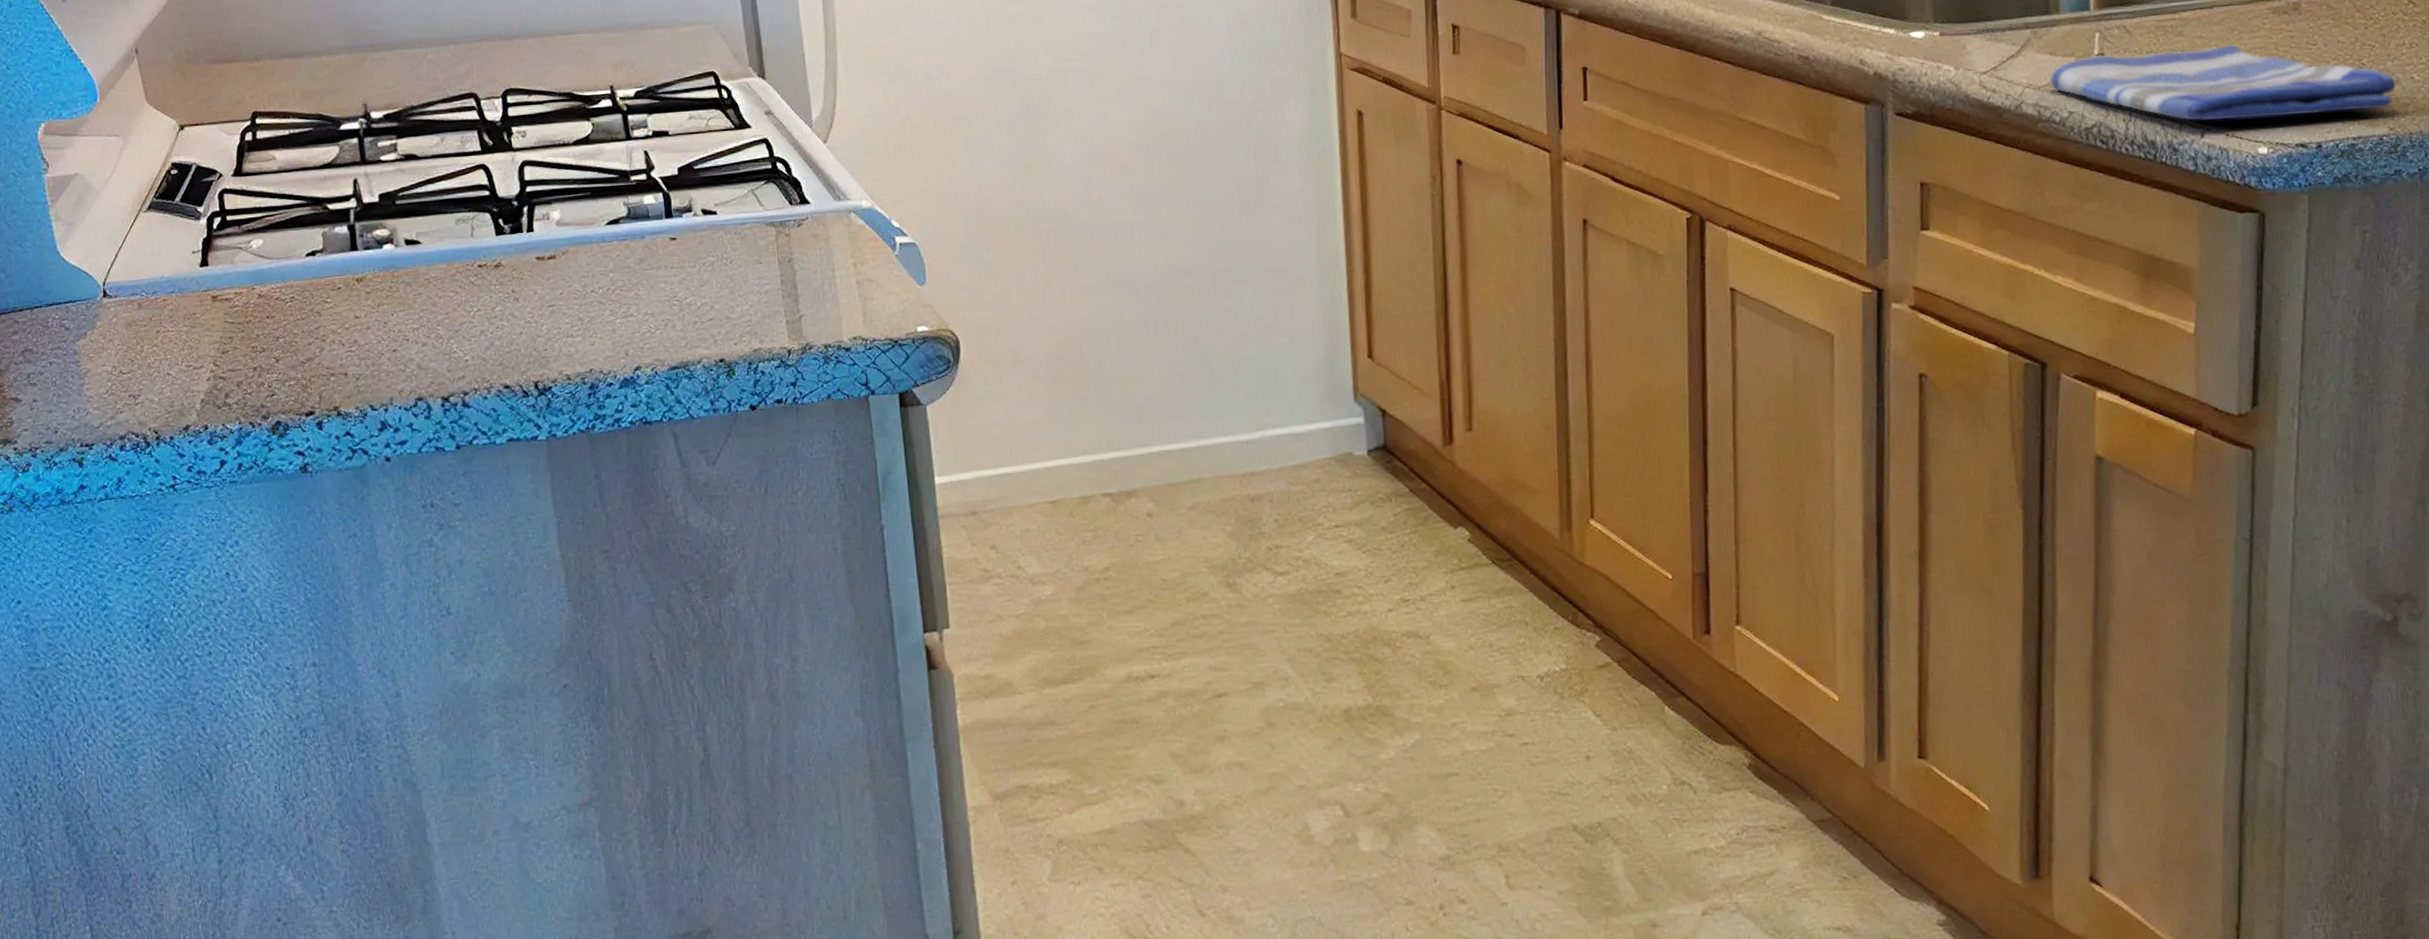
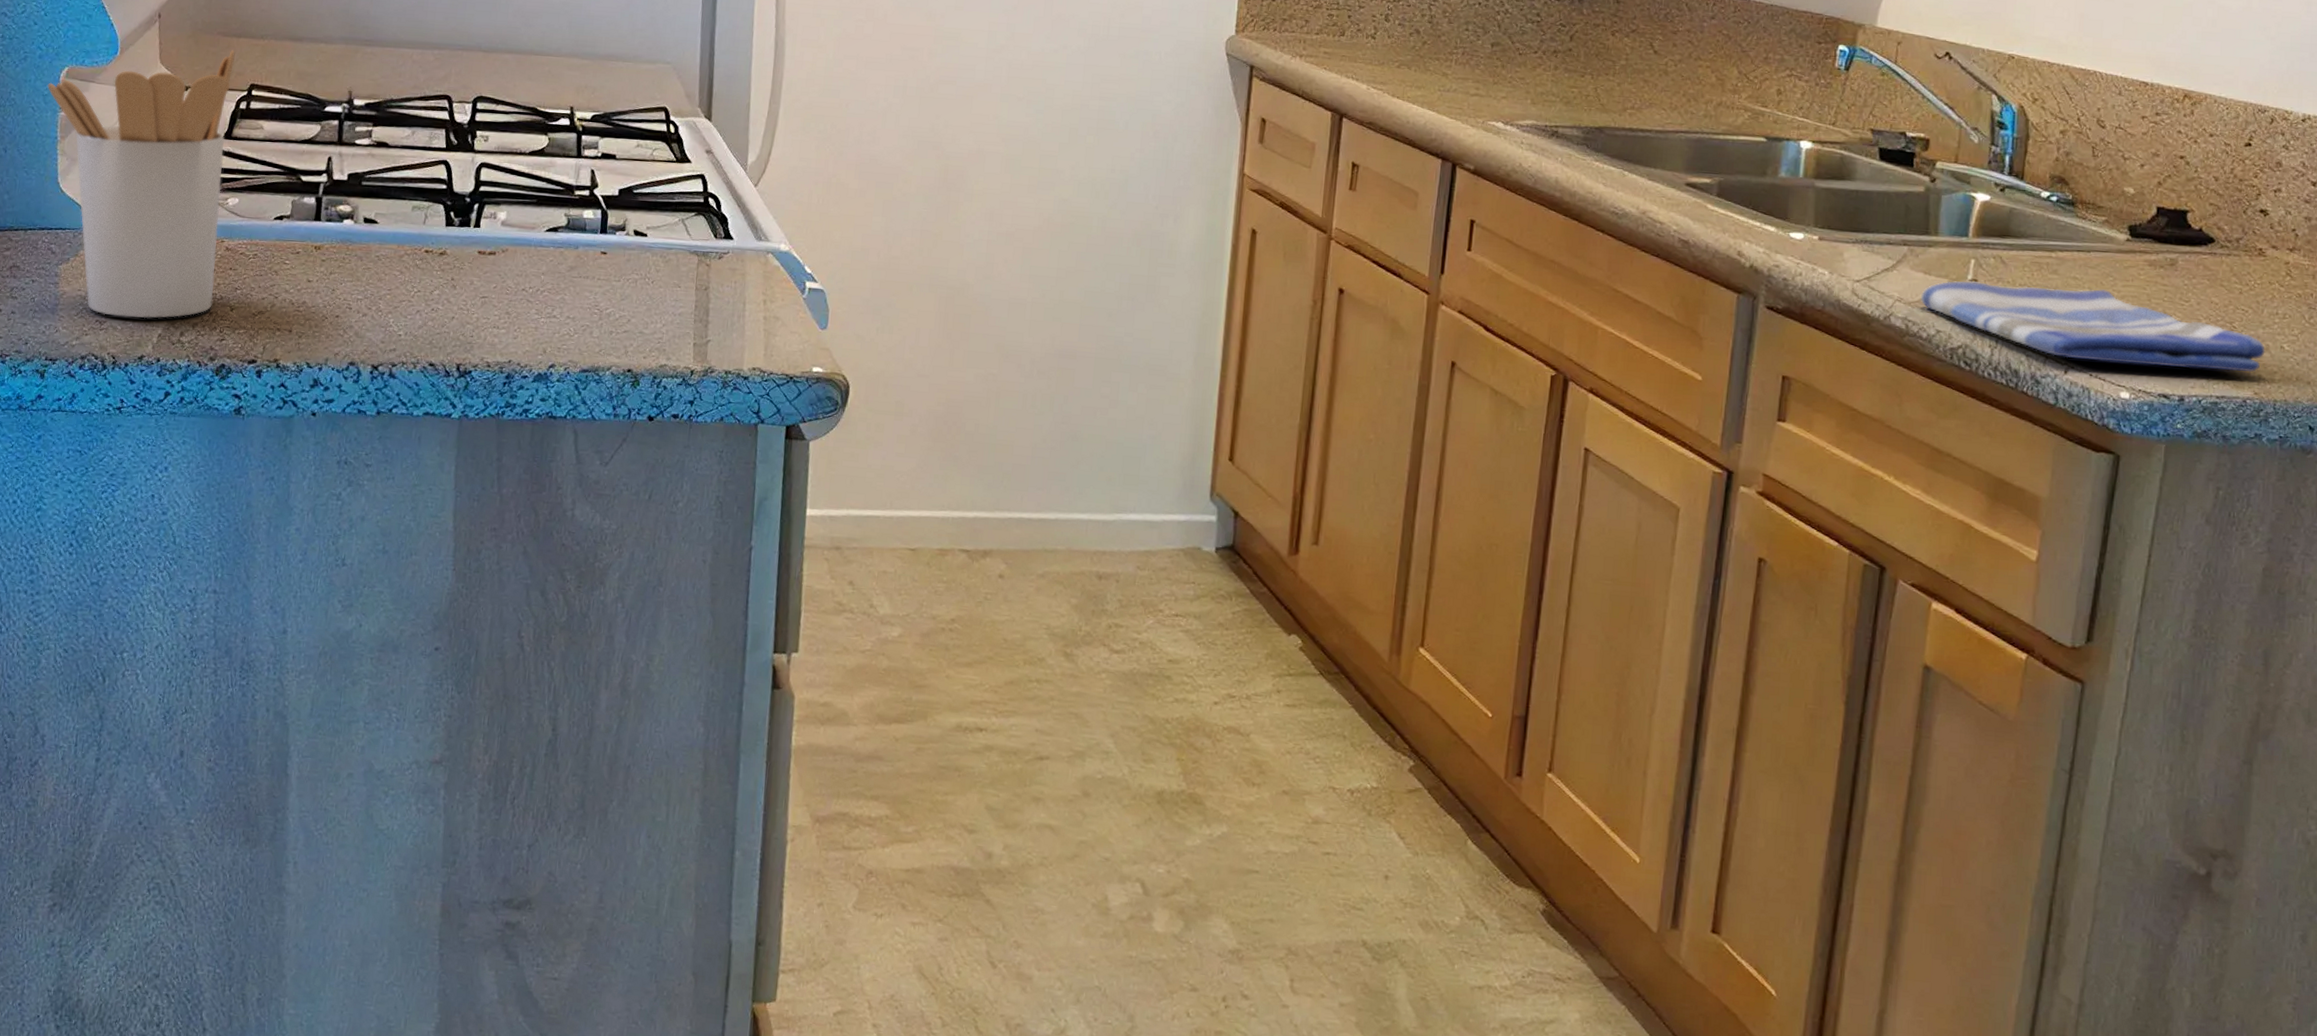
utensil holder: none [25,77,255,388] -> present [47,49,235,319]

